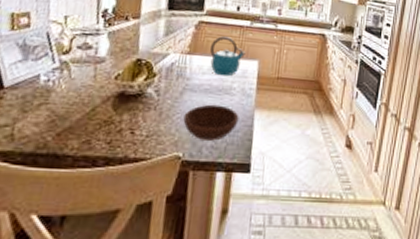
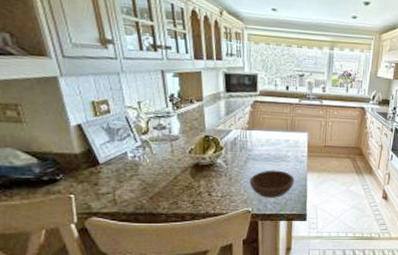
kettle: present [210,36,246,77] -> none [266,113,296,147]

